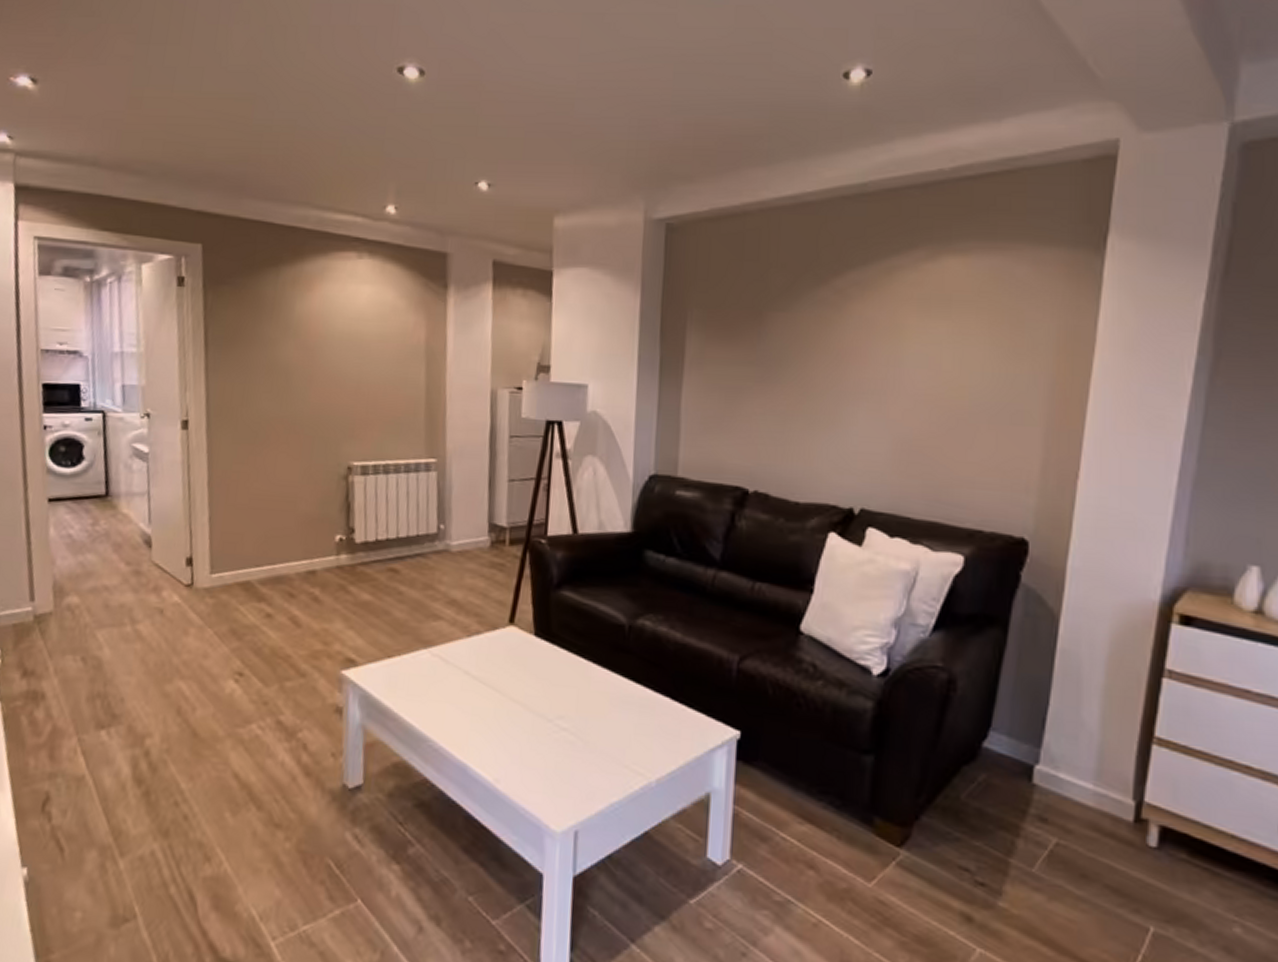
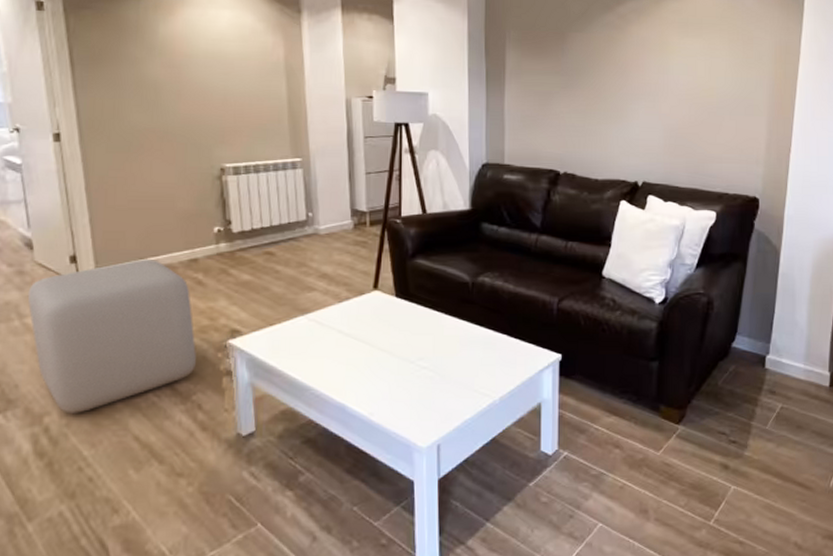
pouf: none [141,567,307,739] -> present [27,259,196,414]

